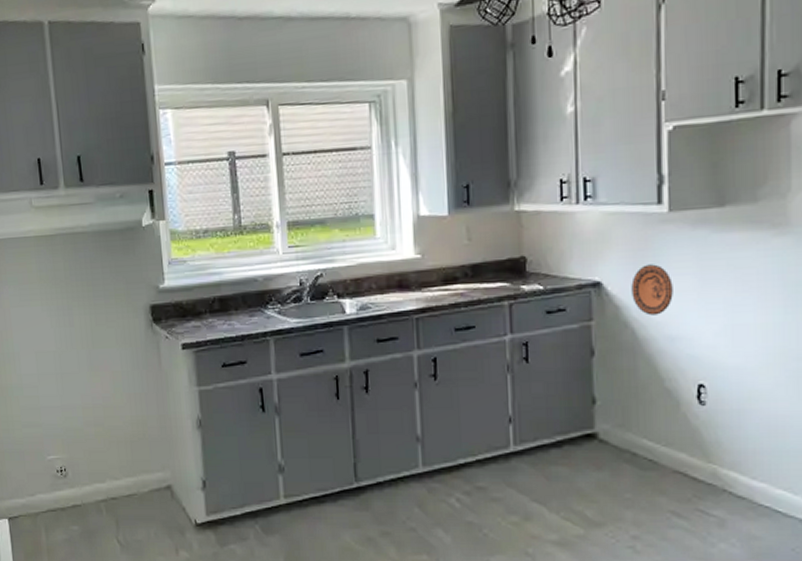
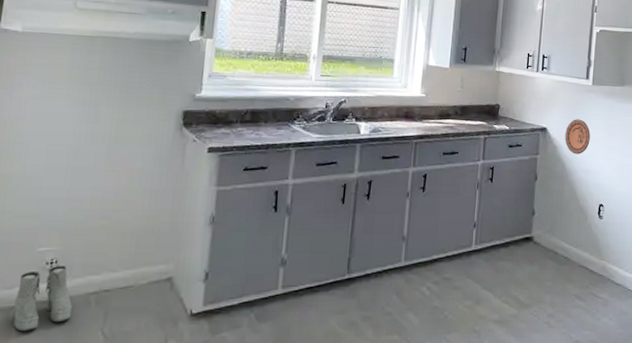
boots: none [38,473,87,537] -> present [13,265,72,332]

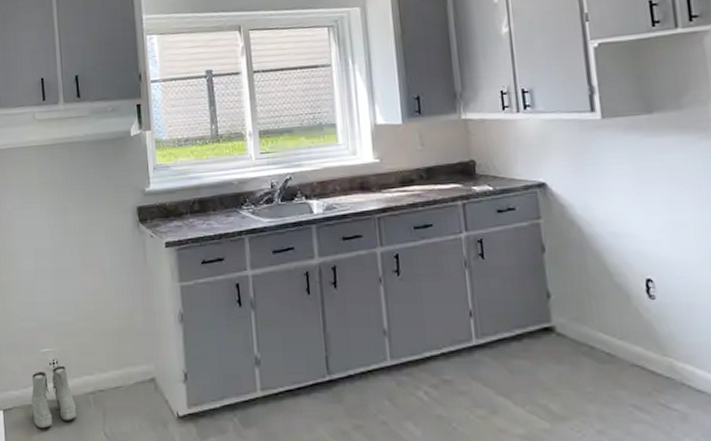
decorative plate: present [565,119,591,154] -> none [573,166,614,214]

